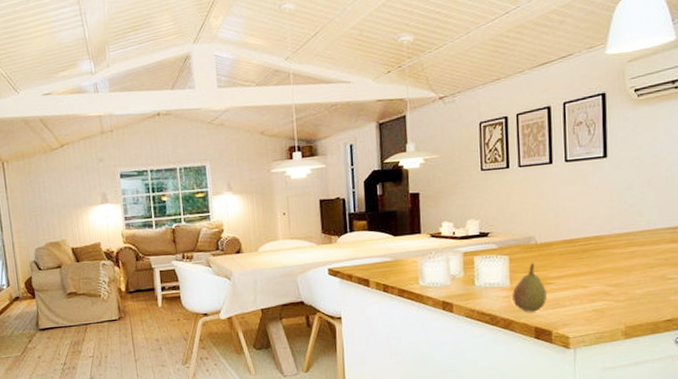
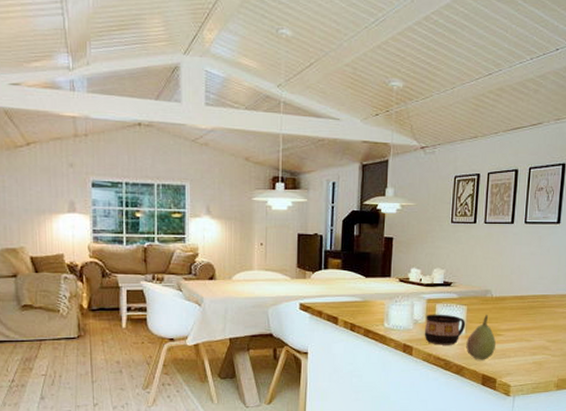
cup: none [463,266,510,300] -> present [424,314,466,345]

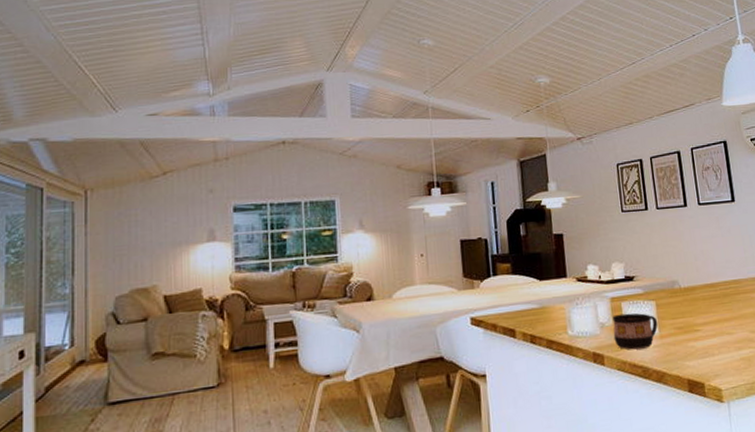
fruit: present [466,315,496,360] -> none [662,309,696,363]

